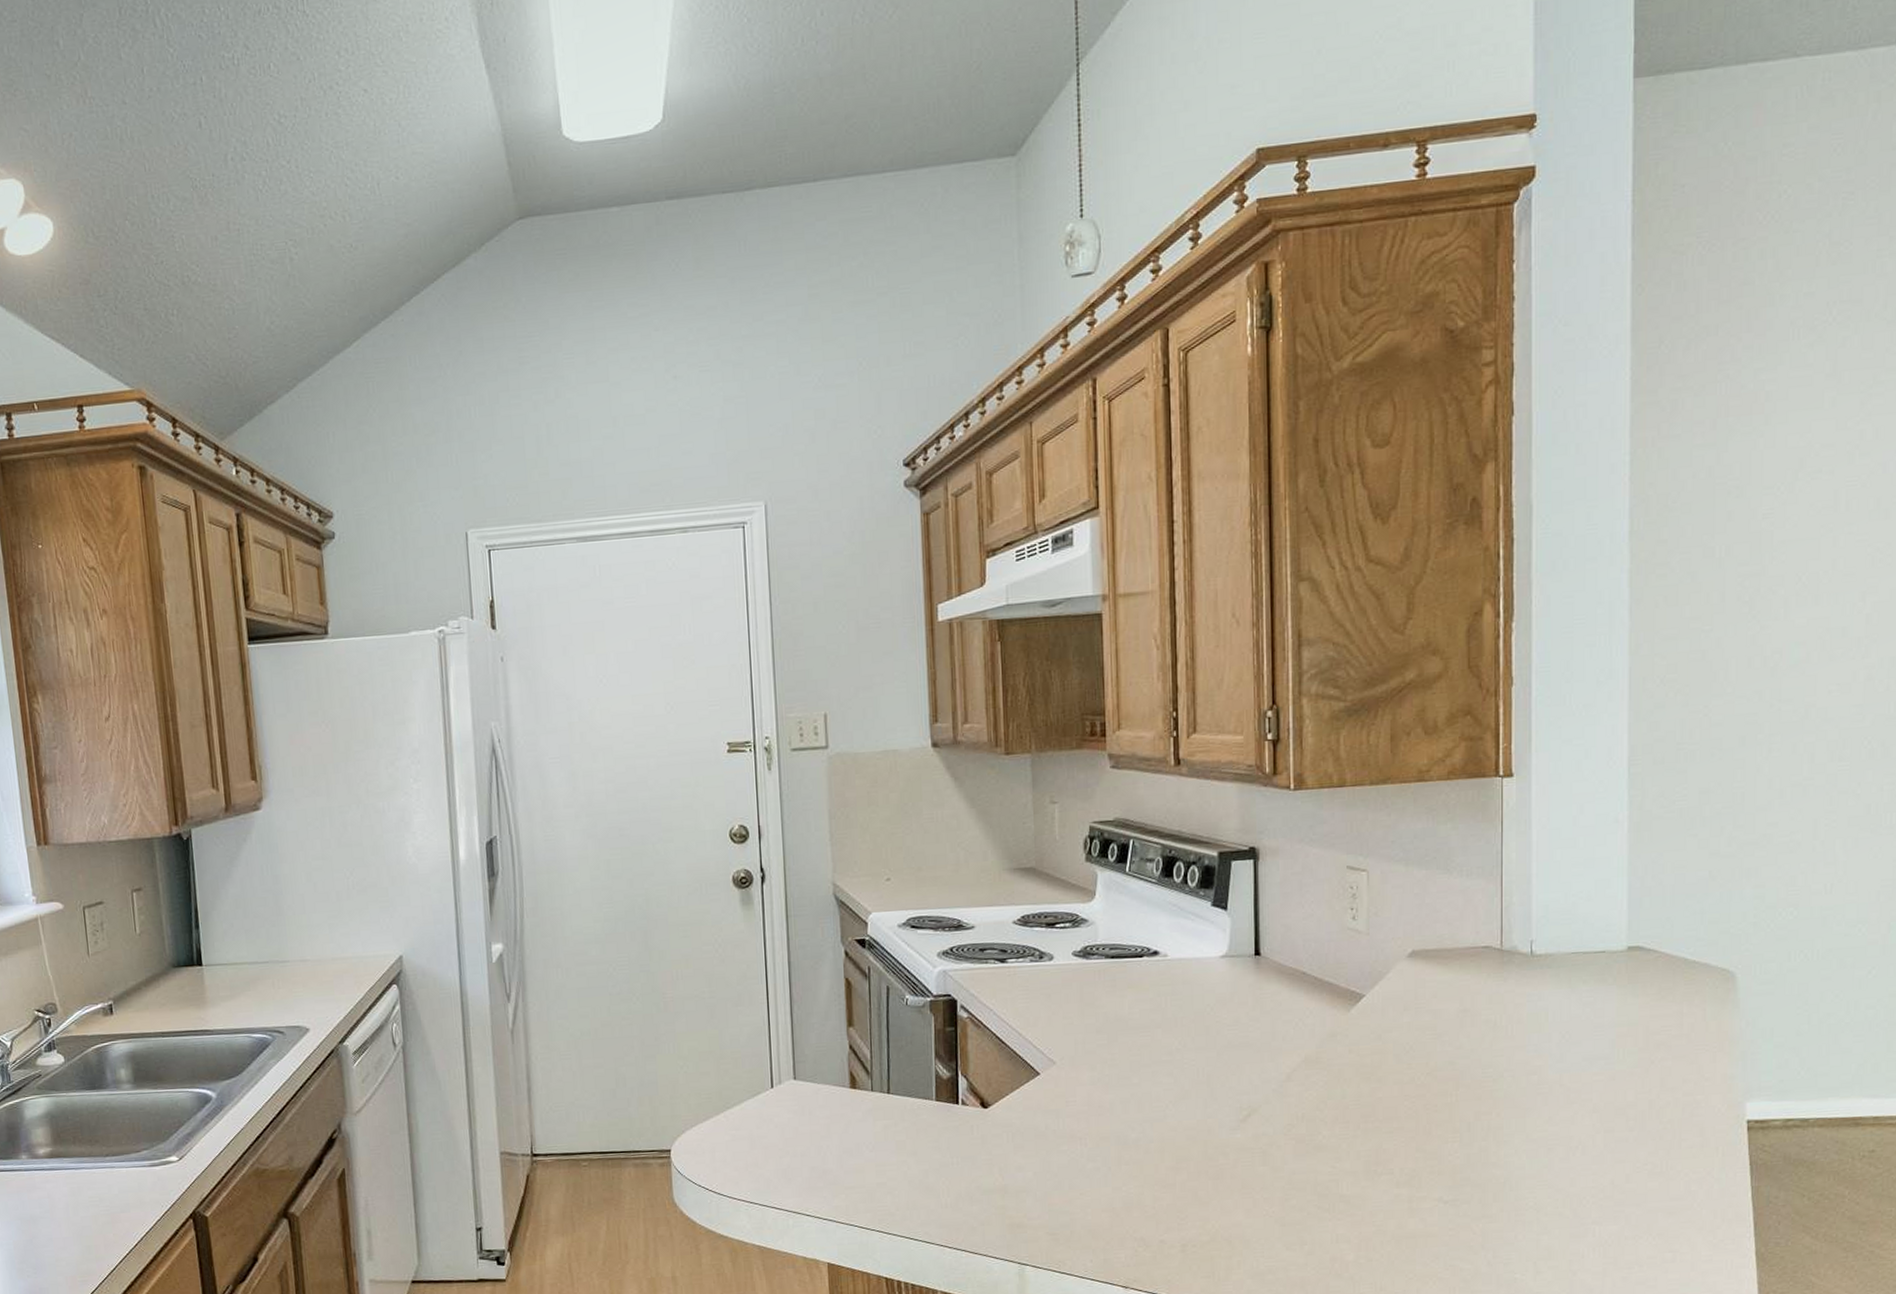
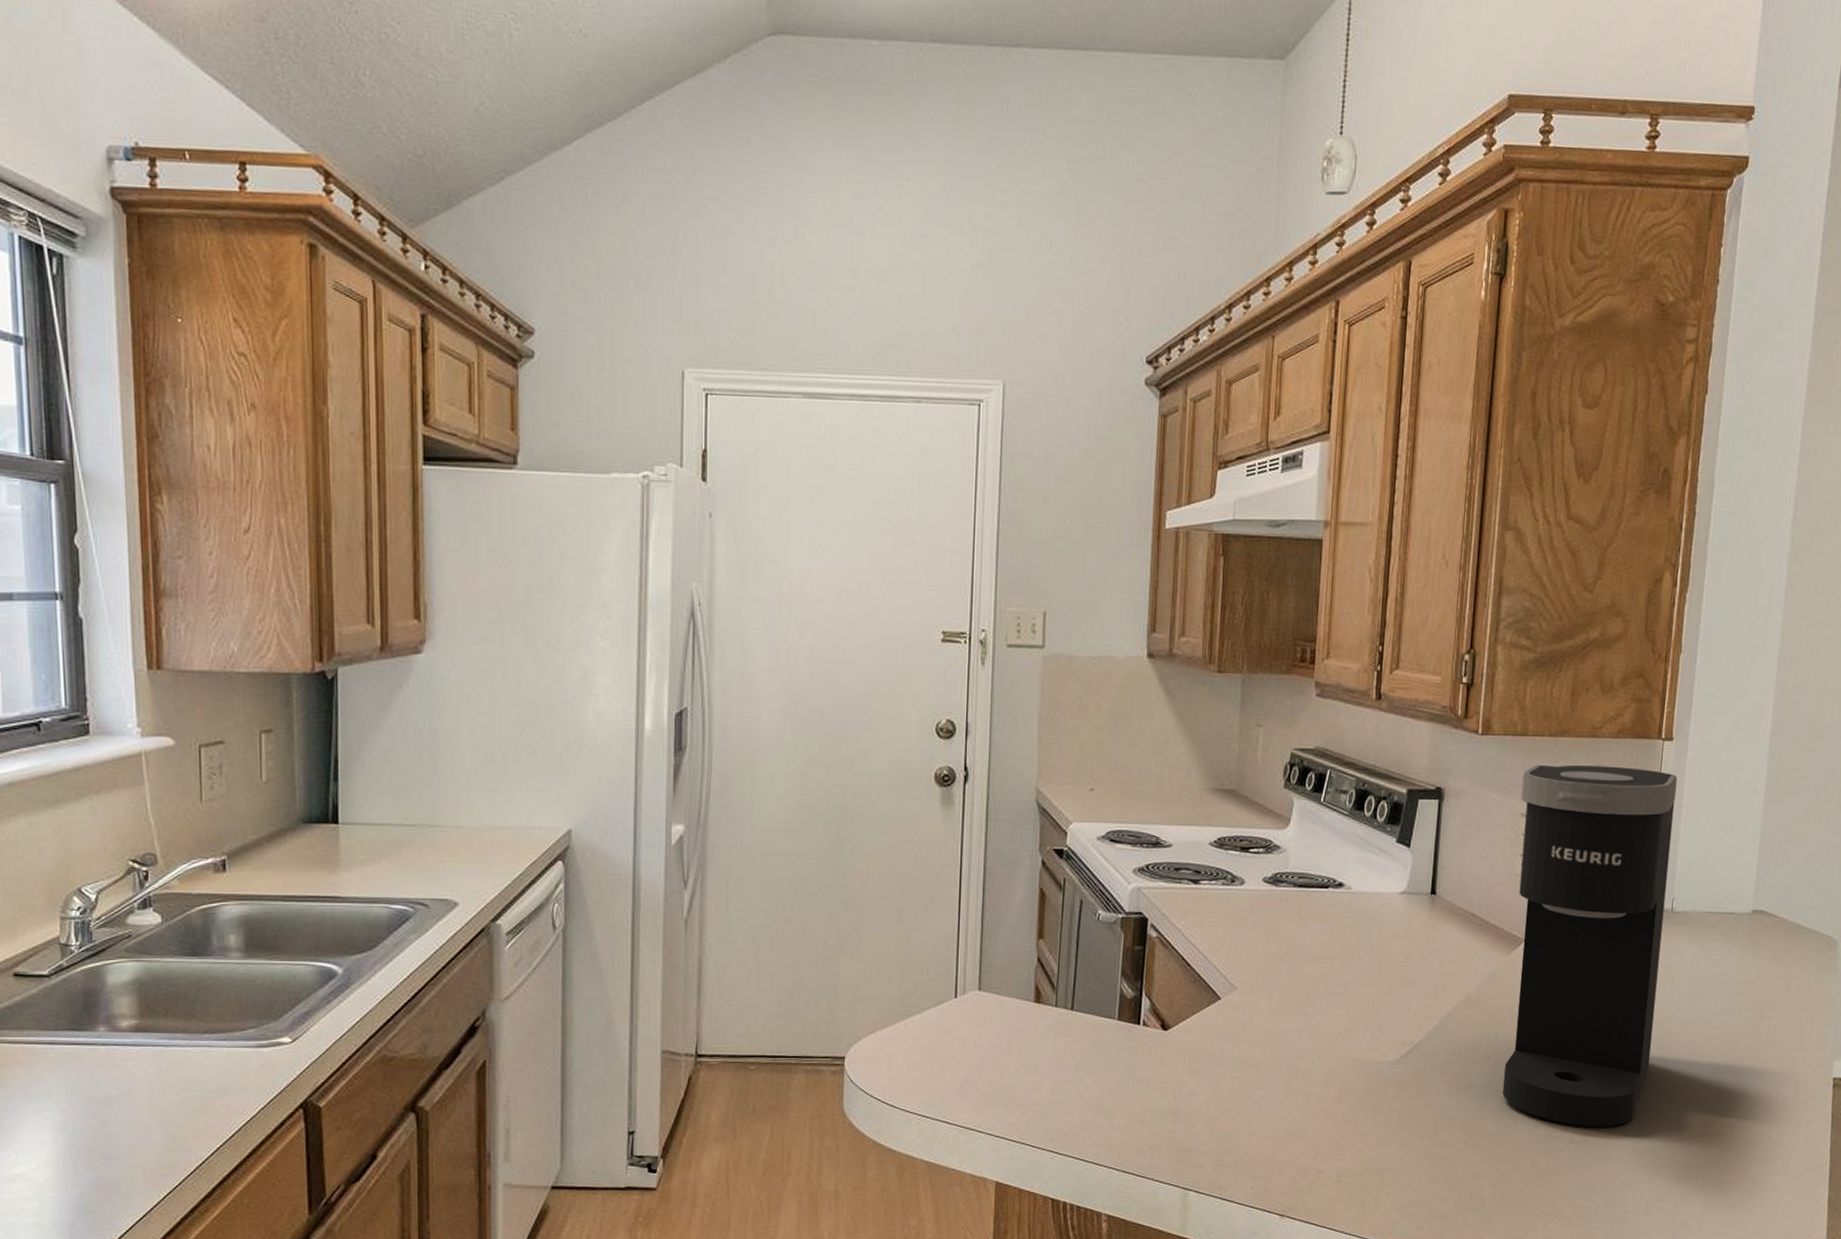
coffee maker: none [1345,808,1523,1186] -> present [1502,764,1677,1128]

